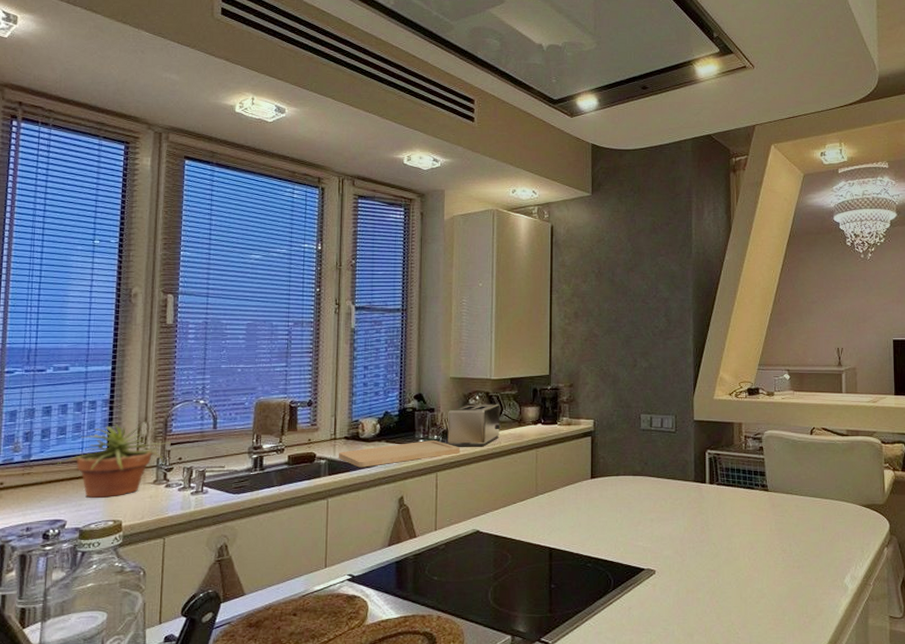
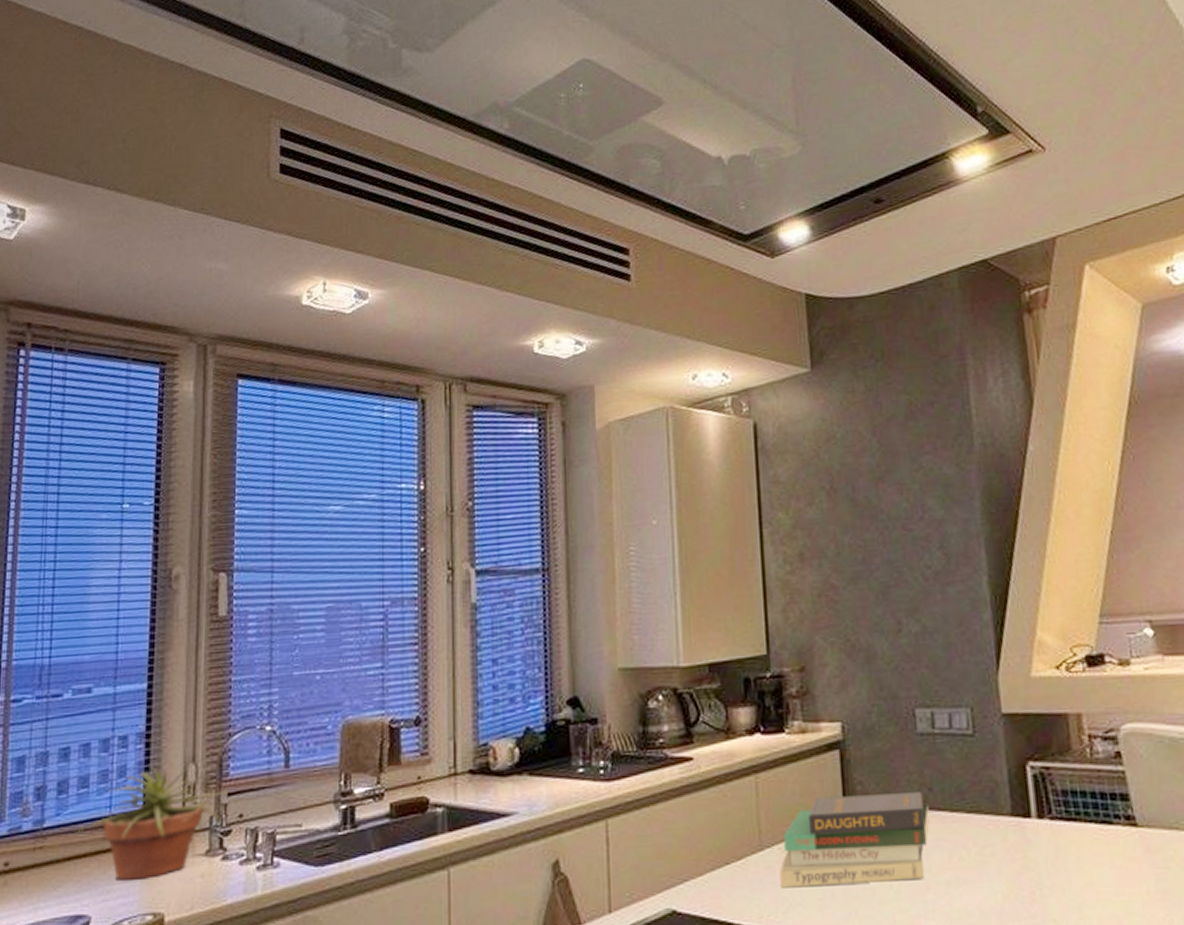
cutting board: present [338,440,460,468] -> none [461,768,639,817]
toaster: present [447,404,501,448] -> none [618,705,699,779]
books: none [547,465,644,519] -> present [779,792,930,888]

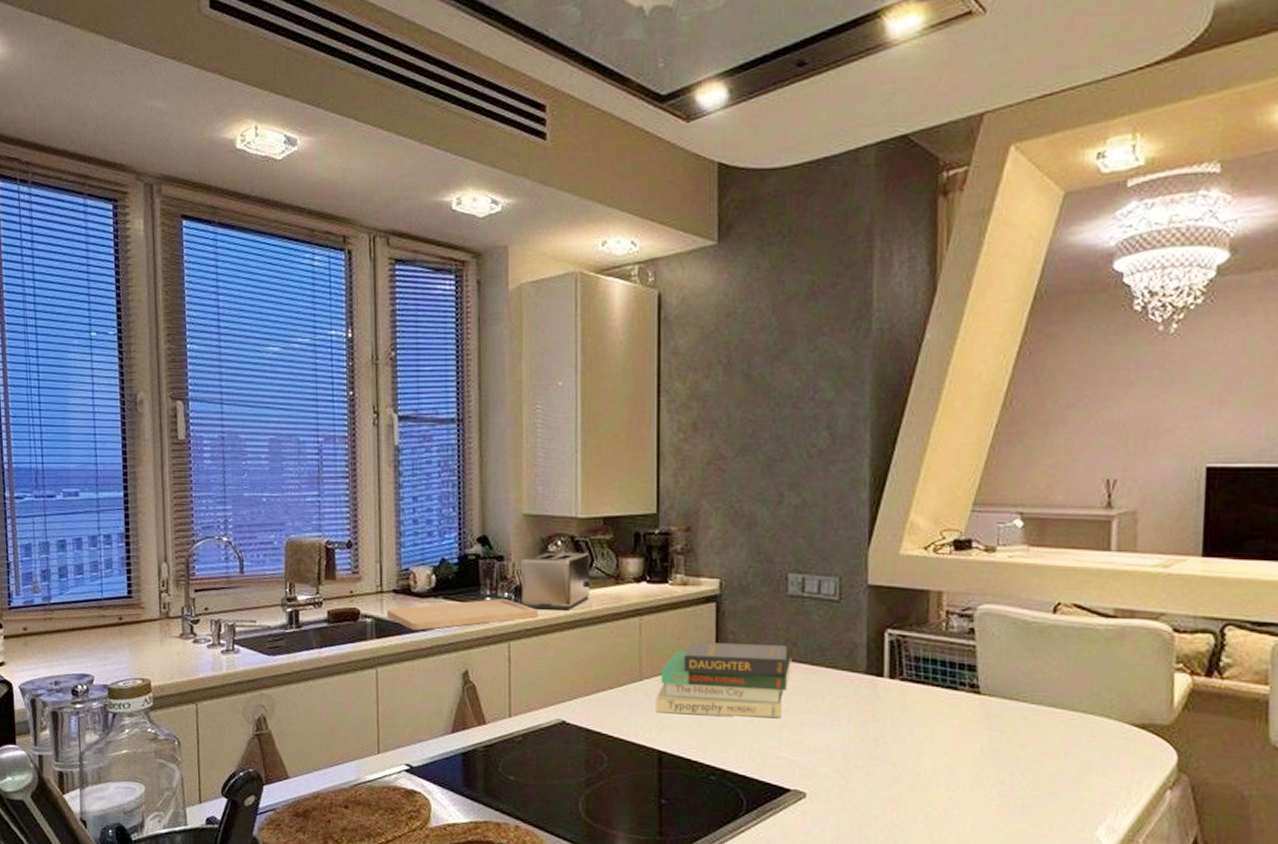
potted plant: present [75,761,228,881] -> none [76,560,195,652]
cutting board: none [461,768,639,817] -> present [386,599,538,631]
toaster: none [618,705,699,779] -> present [521,551,591,612]

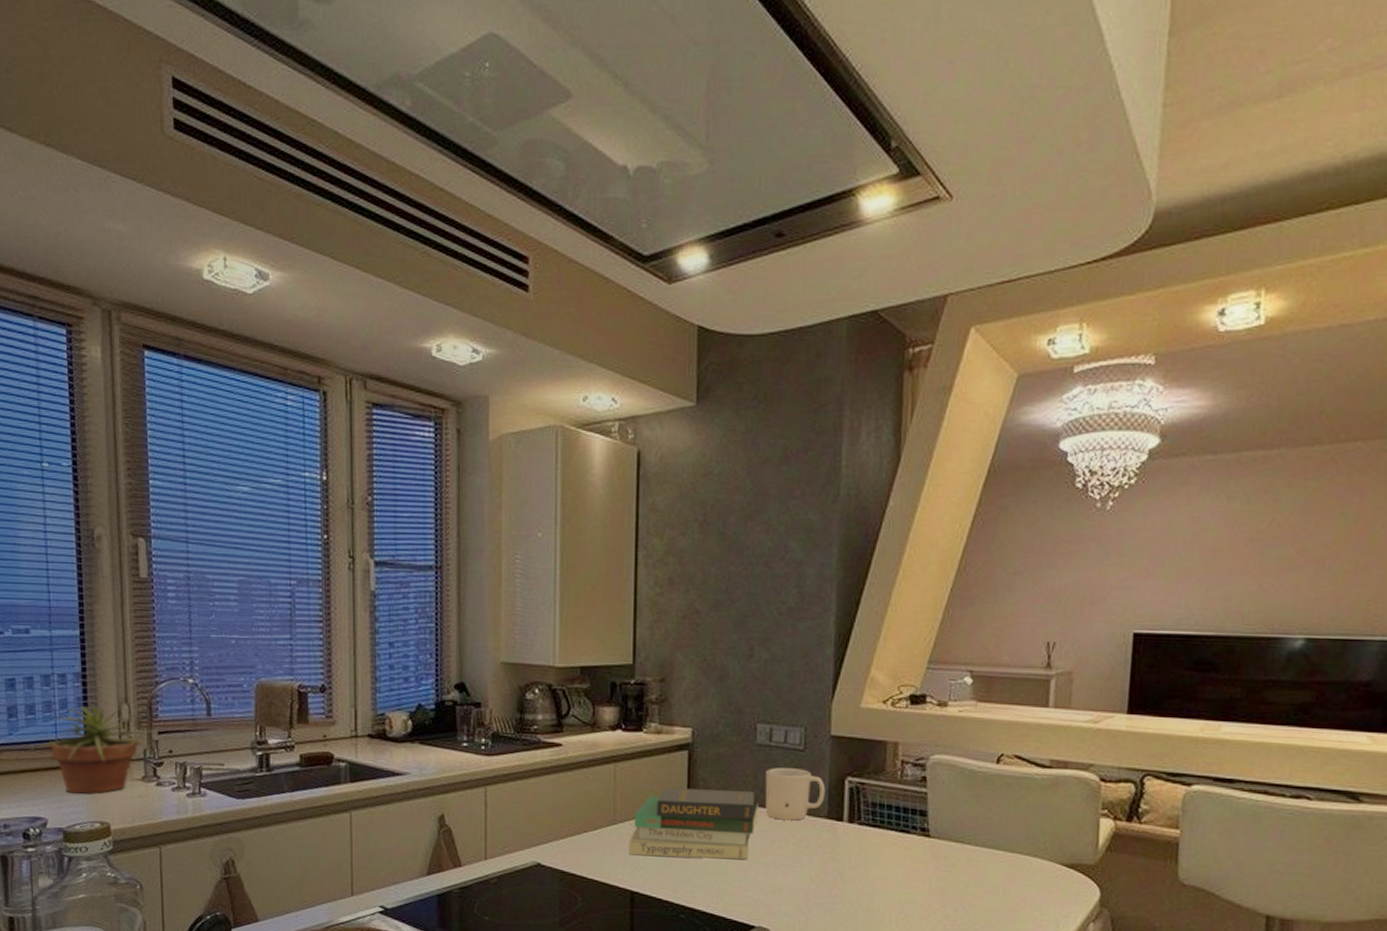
potted plant: none [76,560,195,652] -> present [27,702,158,795]
cutting board: present [386,599,538,631] -> none [361,744,514,775]
toaster: present [521,551,591,612] -> none [499,698,568,758]
mug: none [798,619,864,676] -> present [764,767,826,821]

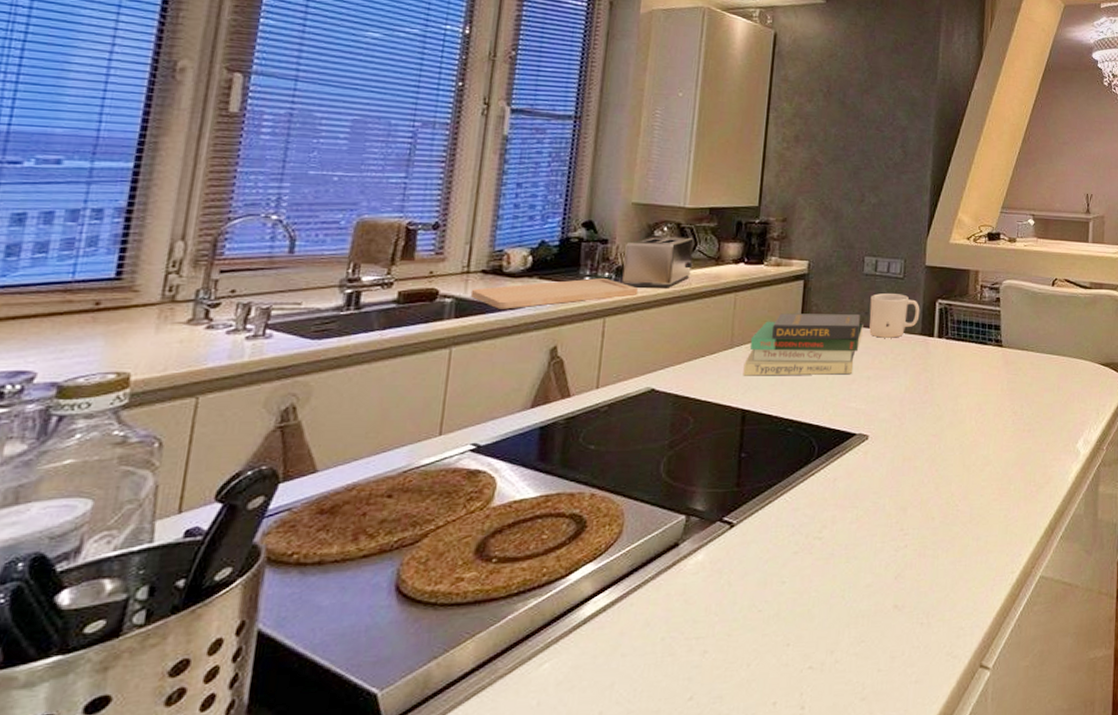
potted plant: present [27,702,158,795] -> none [25,239,221,341]
cutting board: none [361,744,514,775] -> present [470,278,637,310]
toaster: none [499,698,568,758] -> present [622,236,694,290]

